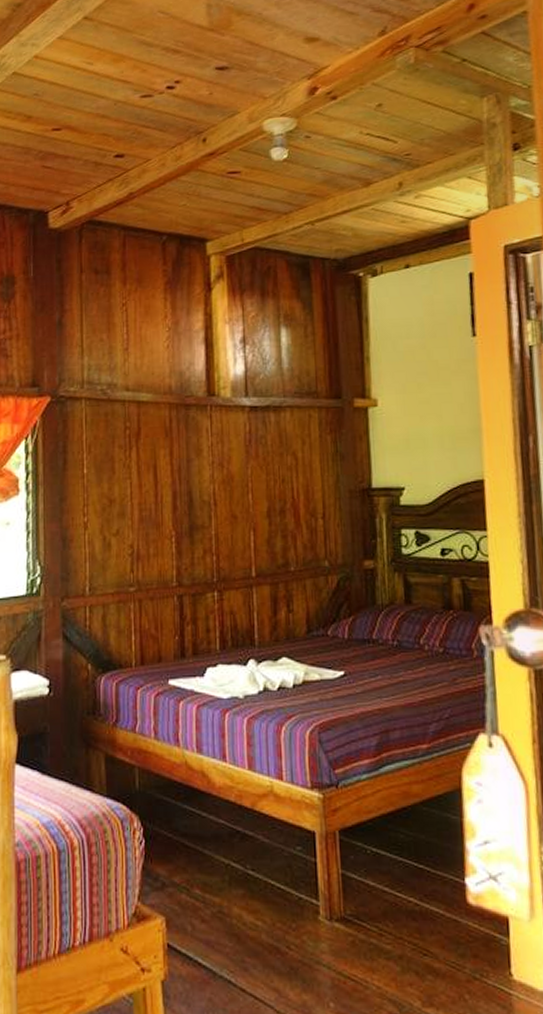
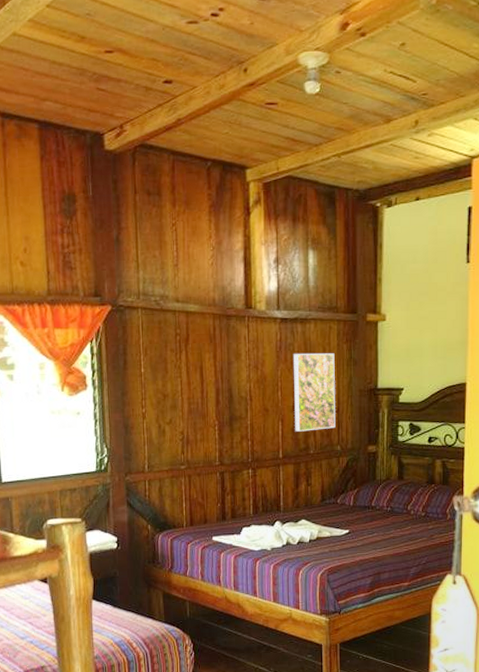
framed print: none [266,446,321,543] -> present [294,353,336,432]

